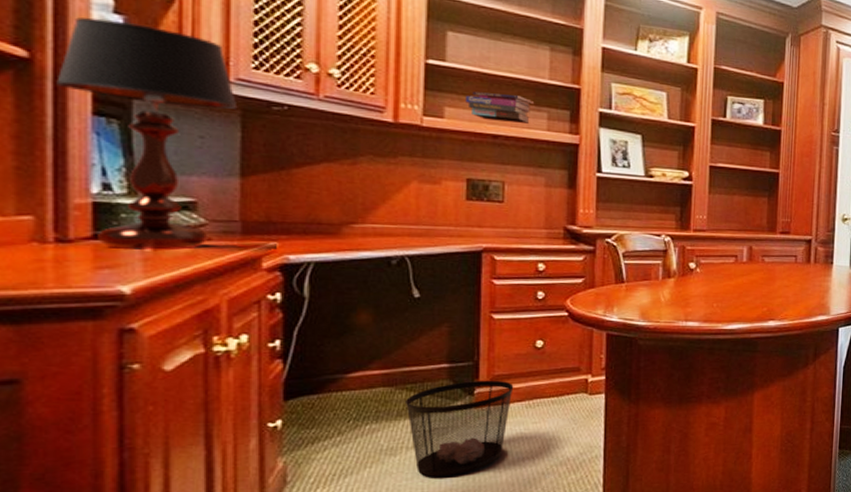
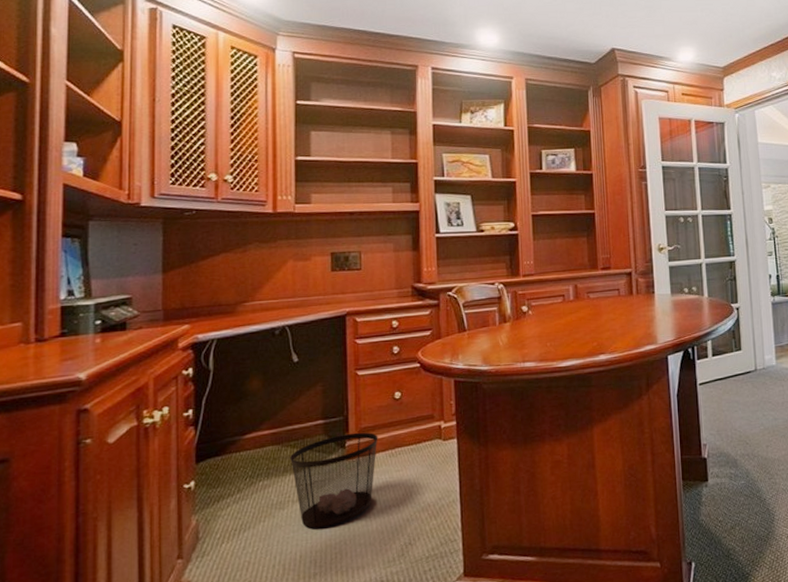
table lamp: present [54,17,238,249] -> none [38,161,160,342]
books: present [466,91,535,125] -> none [327,175,382,200]

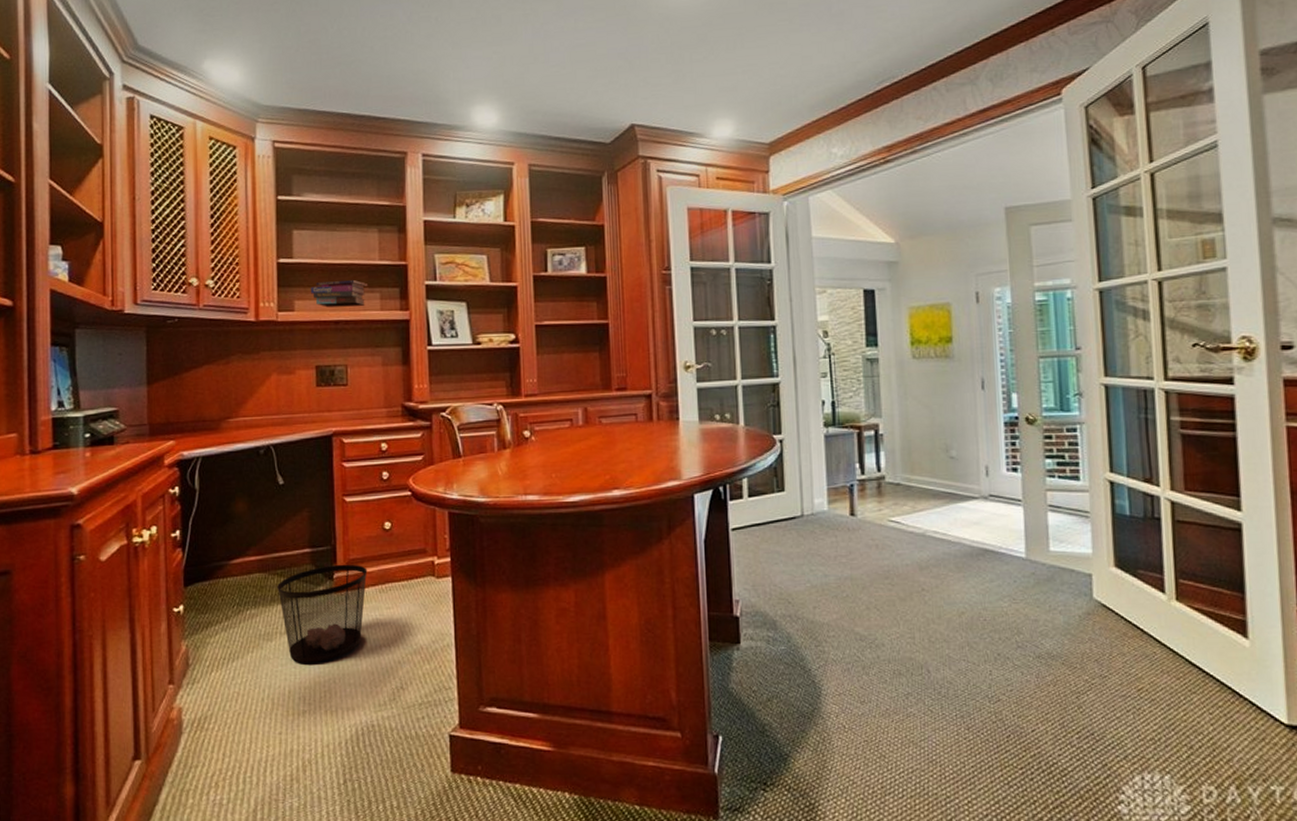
books: none [327,175,382,200] -> present [311,279,368,308]

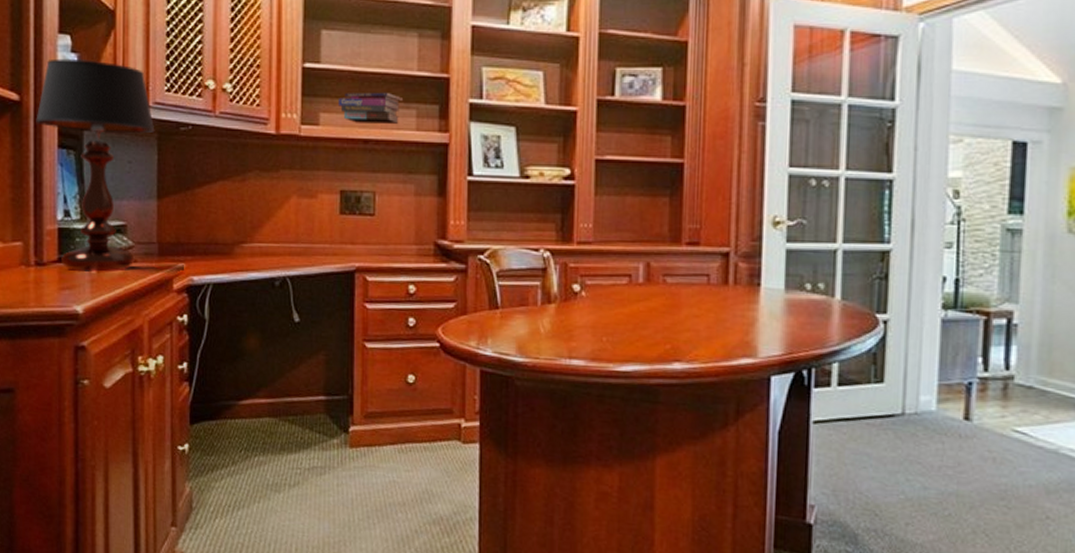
table lamp: none [28,265,144,455] -> present [35,58,155,271]
waste bin: present [277,564,368,663] -> none [288,416,387,522]

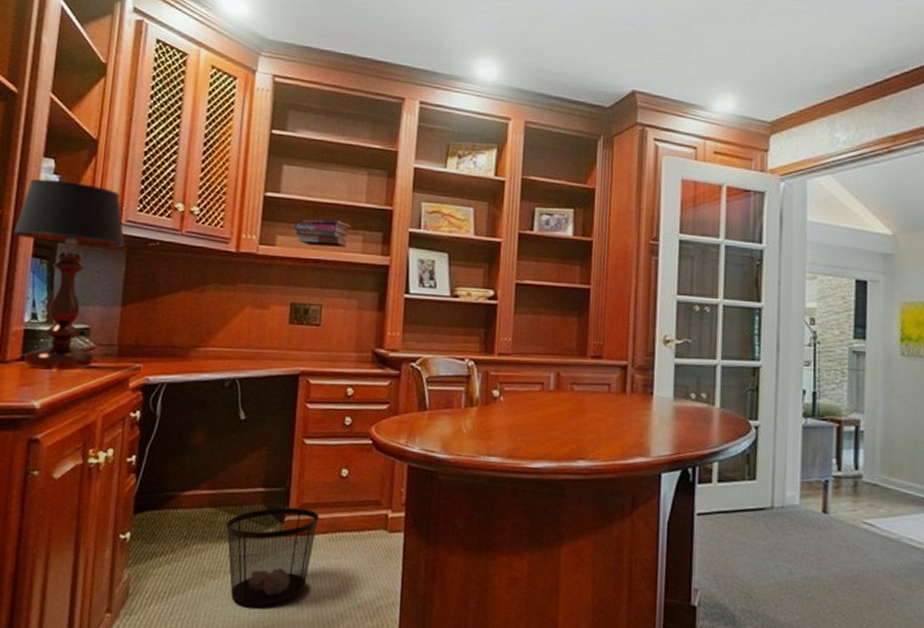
waste bin: none [288,416,387,522] -> present [226,507,320,607]

